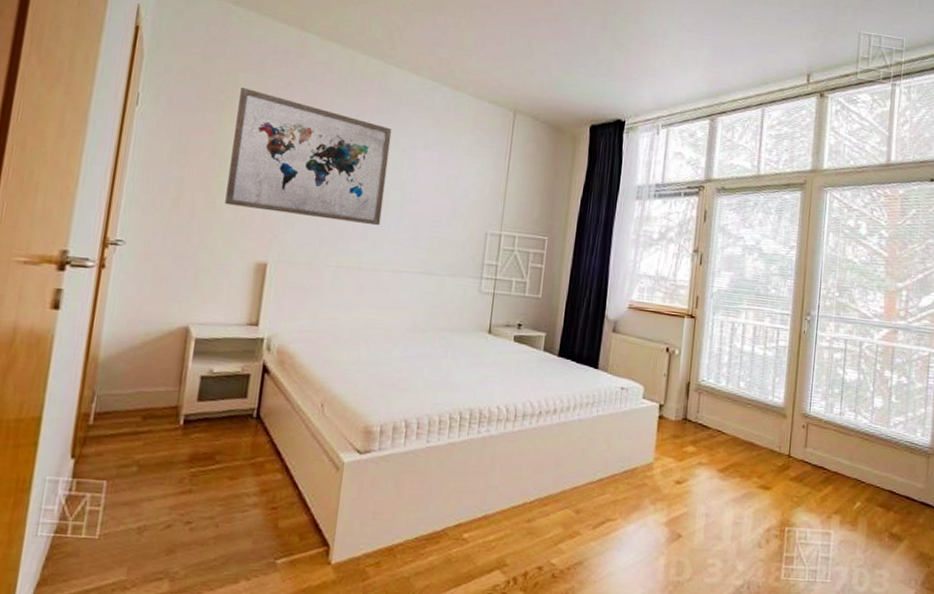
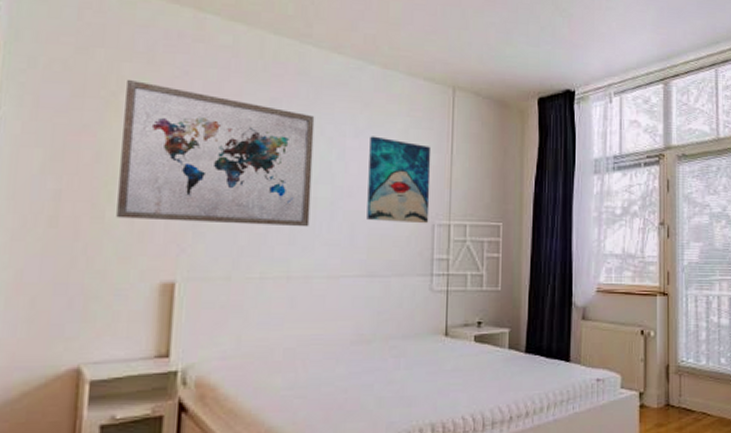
wall art: none [429,150,490,232] -> present [367,136,431,224]

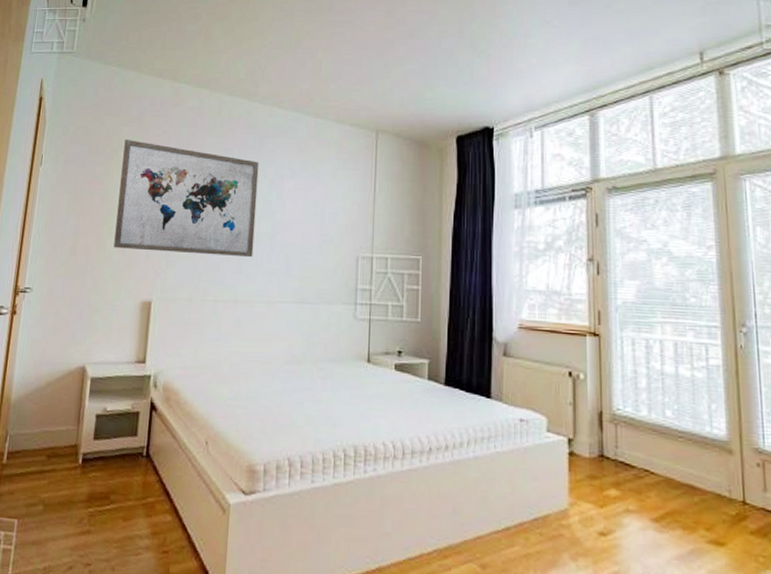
wall art: present [367,136,431,224] -> none [300,177,356,256]

